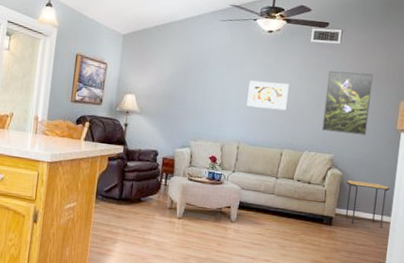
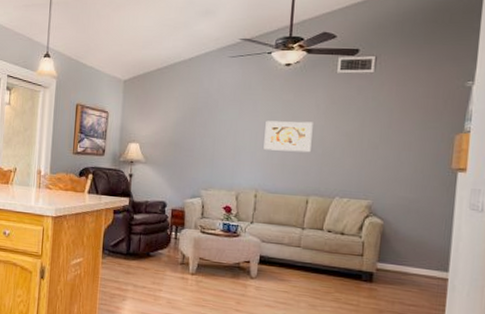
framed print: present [321,70,374,136] -> none [355,103,419,177]
side table: present [345,179,389,228] -> none [388,229,445,285]

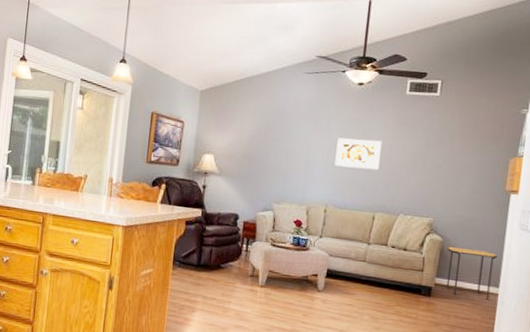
side table: none [388,229,445,285] -> present [446,246,497,300]

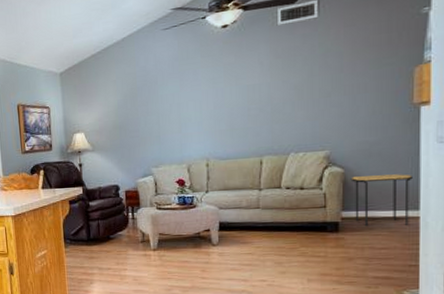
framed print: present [334,137,382,171] -> none [208,81,259,118]

